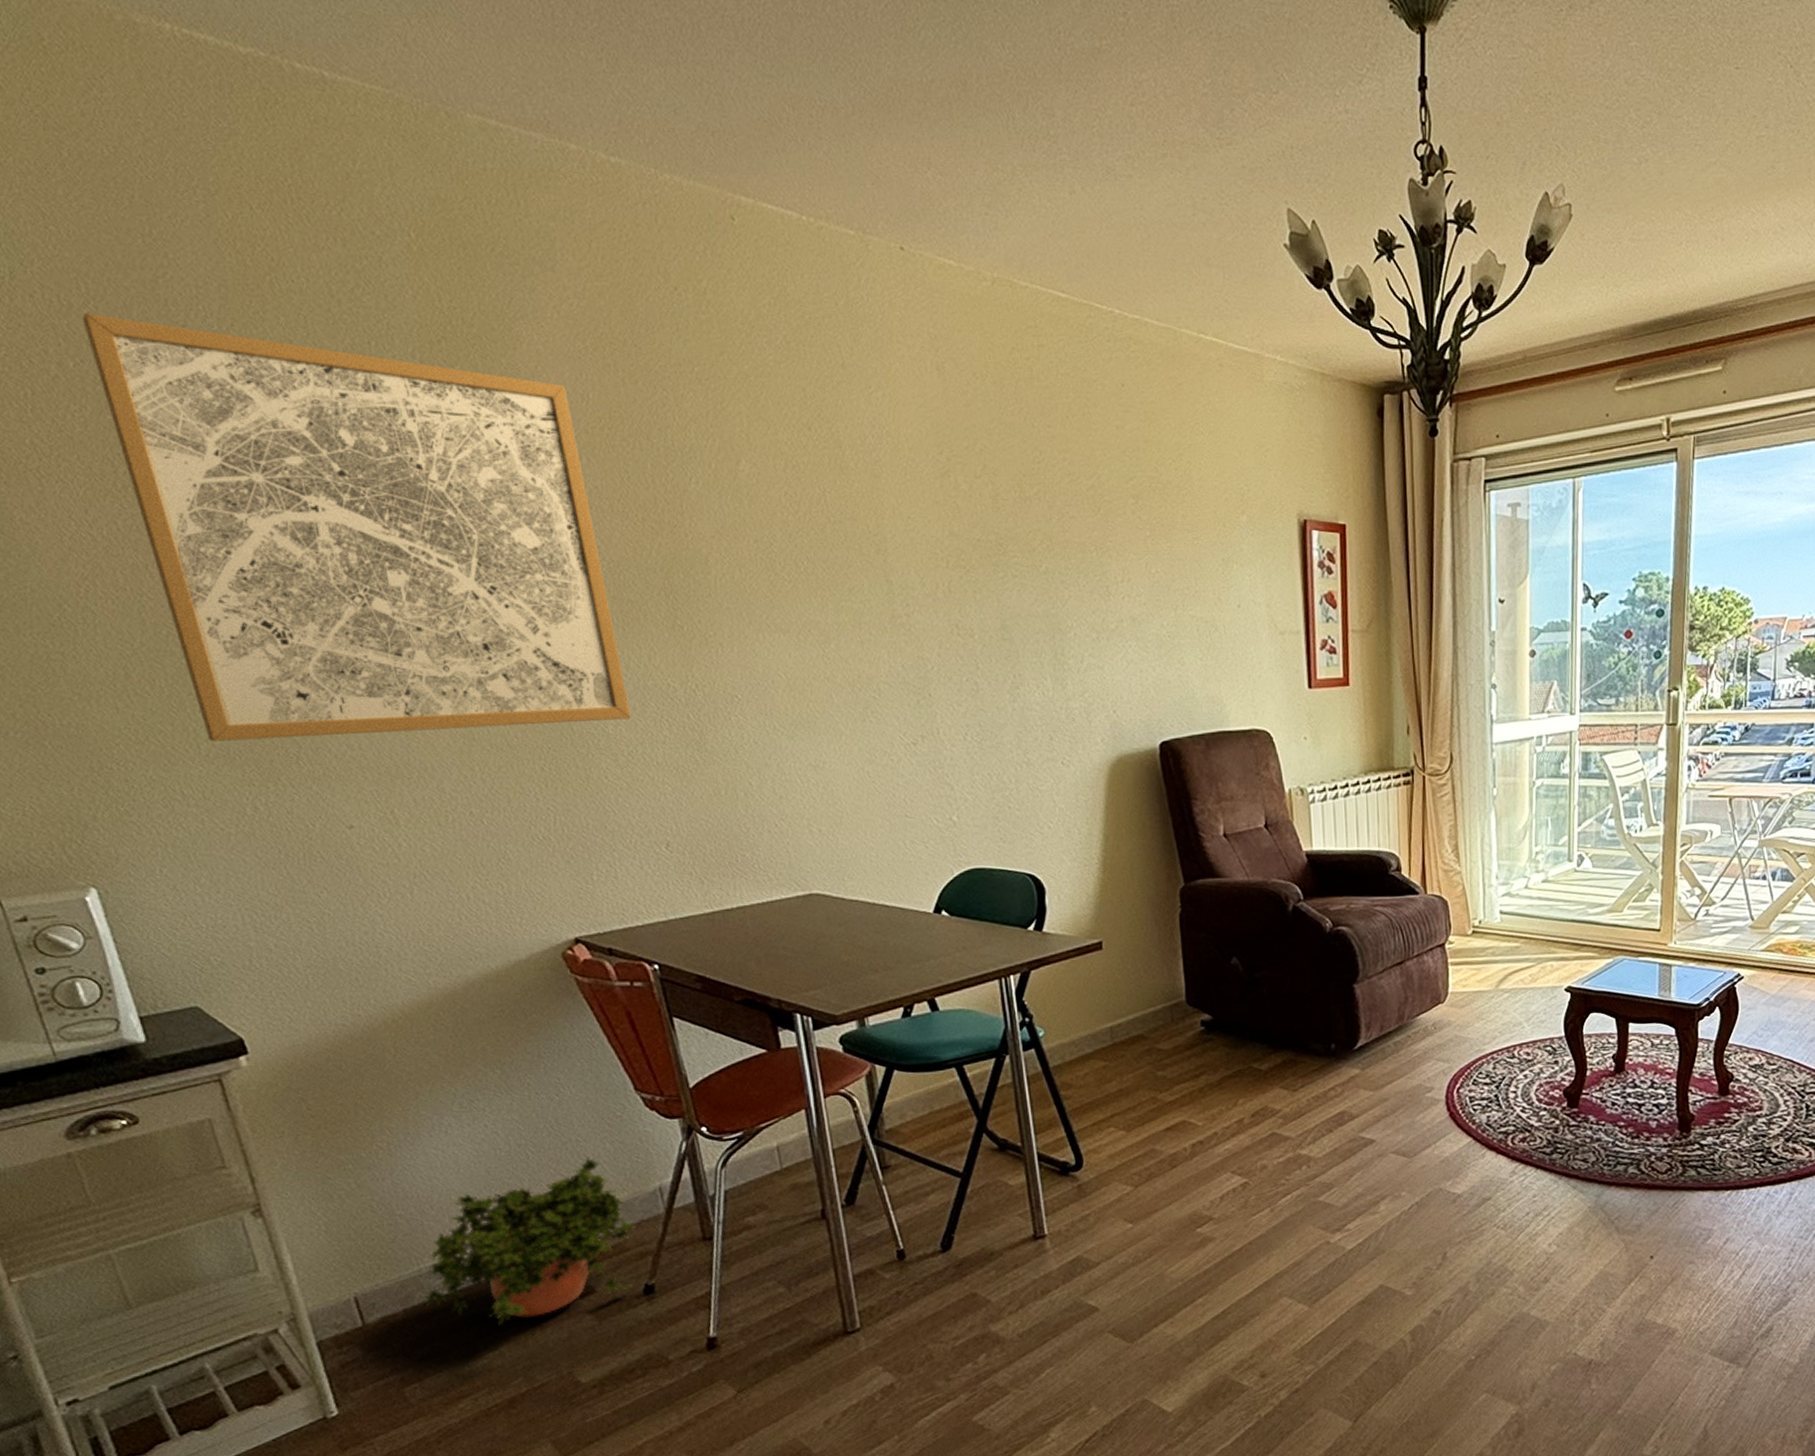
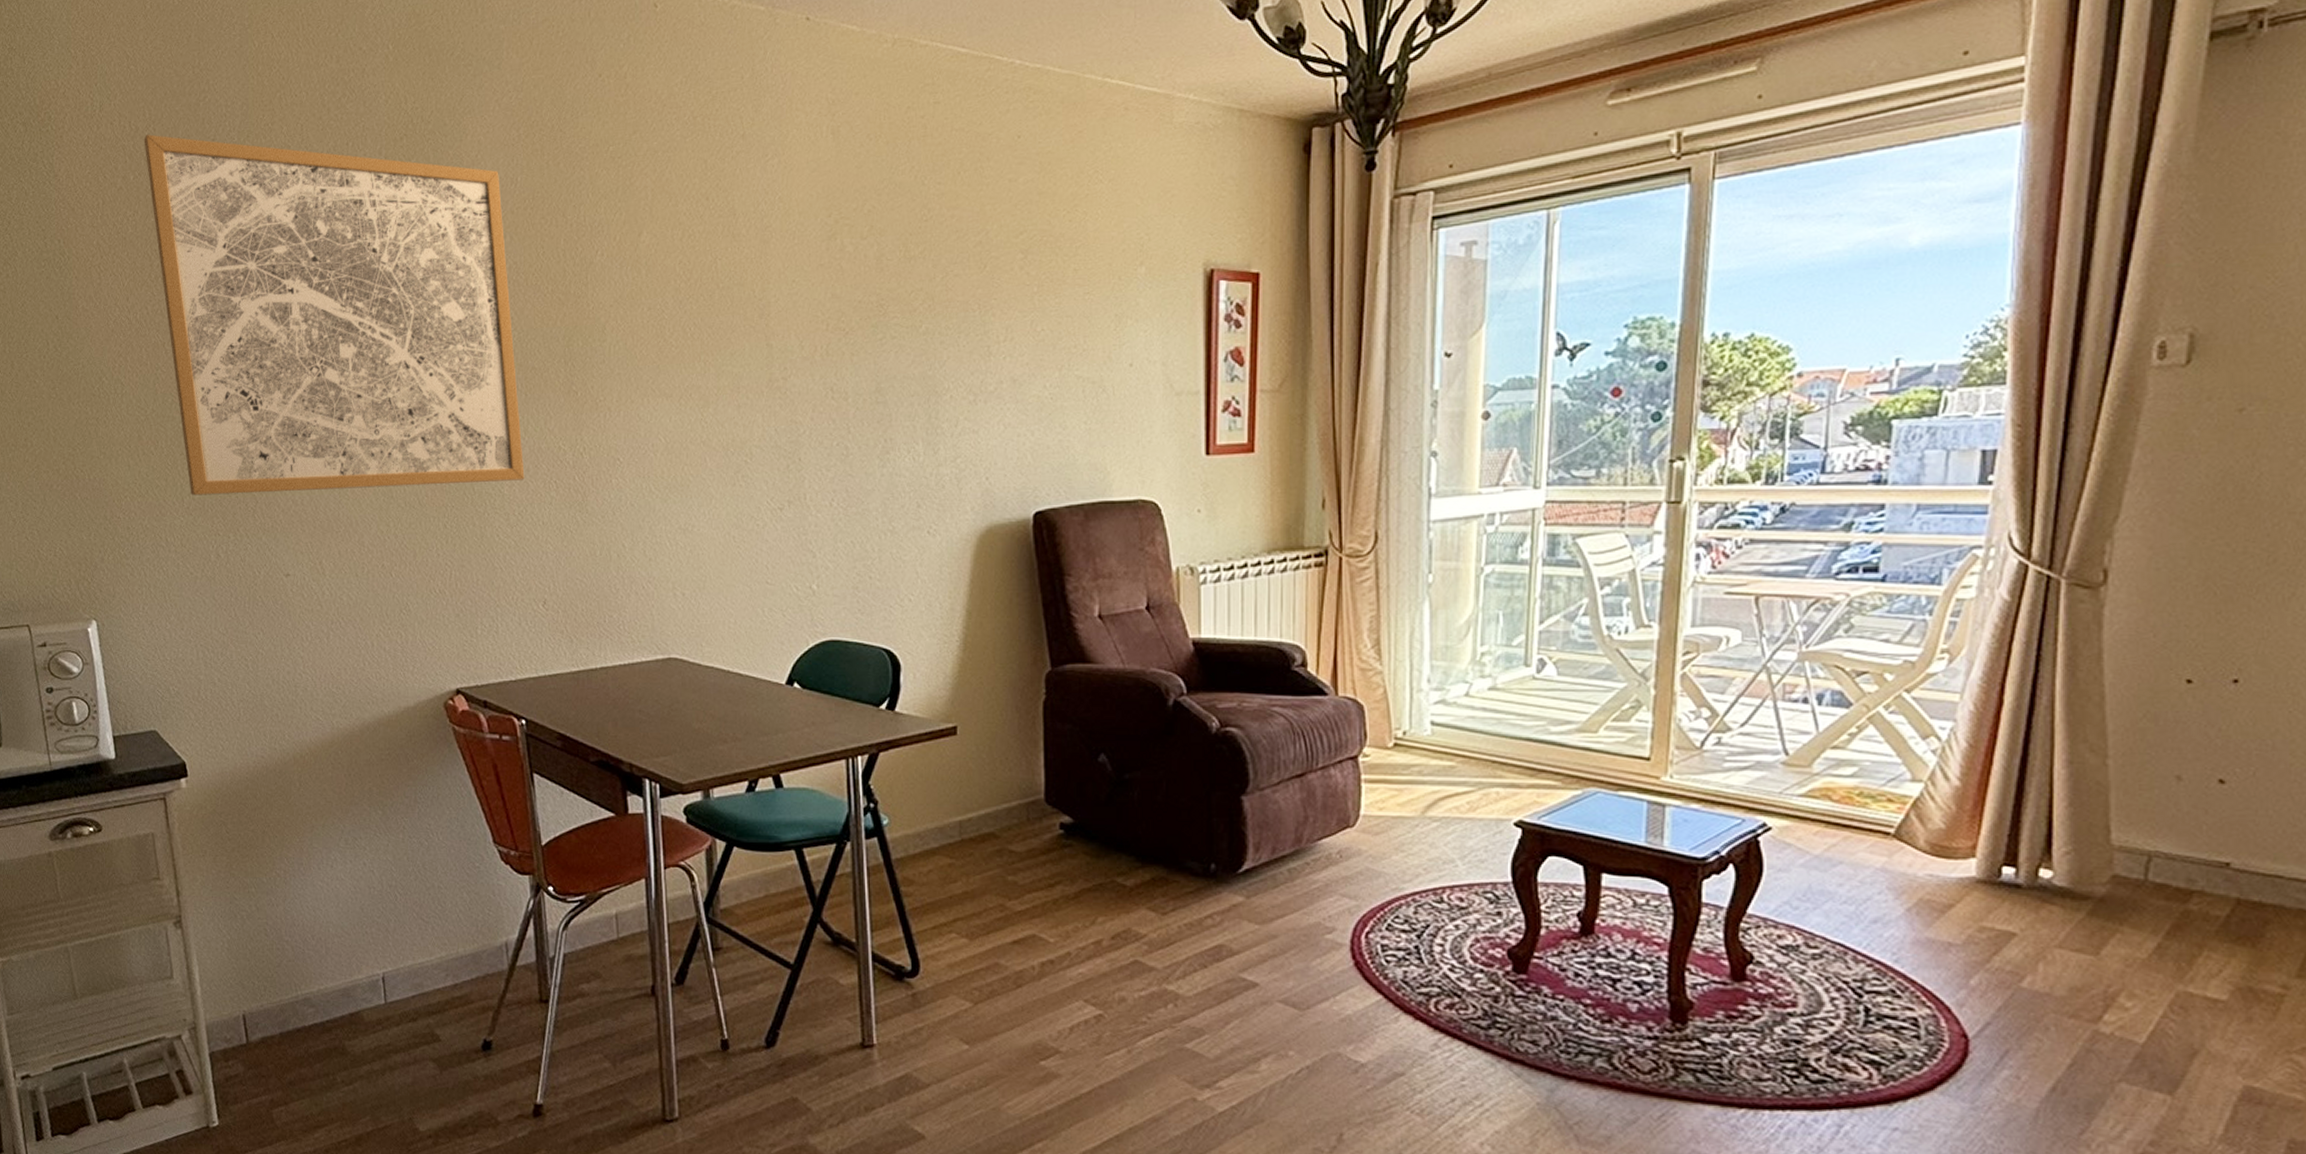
potted plant: present [422,1157,636,1326] -> none [296,904,481,1062]

